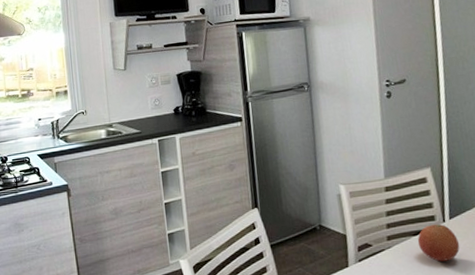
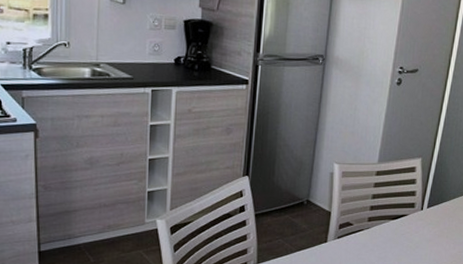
fruit: present [417,224,460,262] -> none [394,211,431,245]

